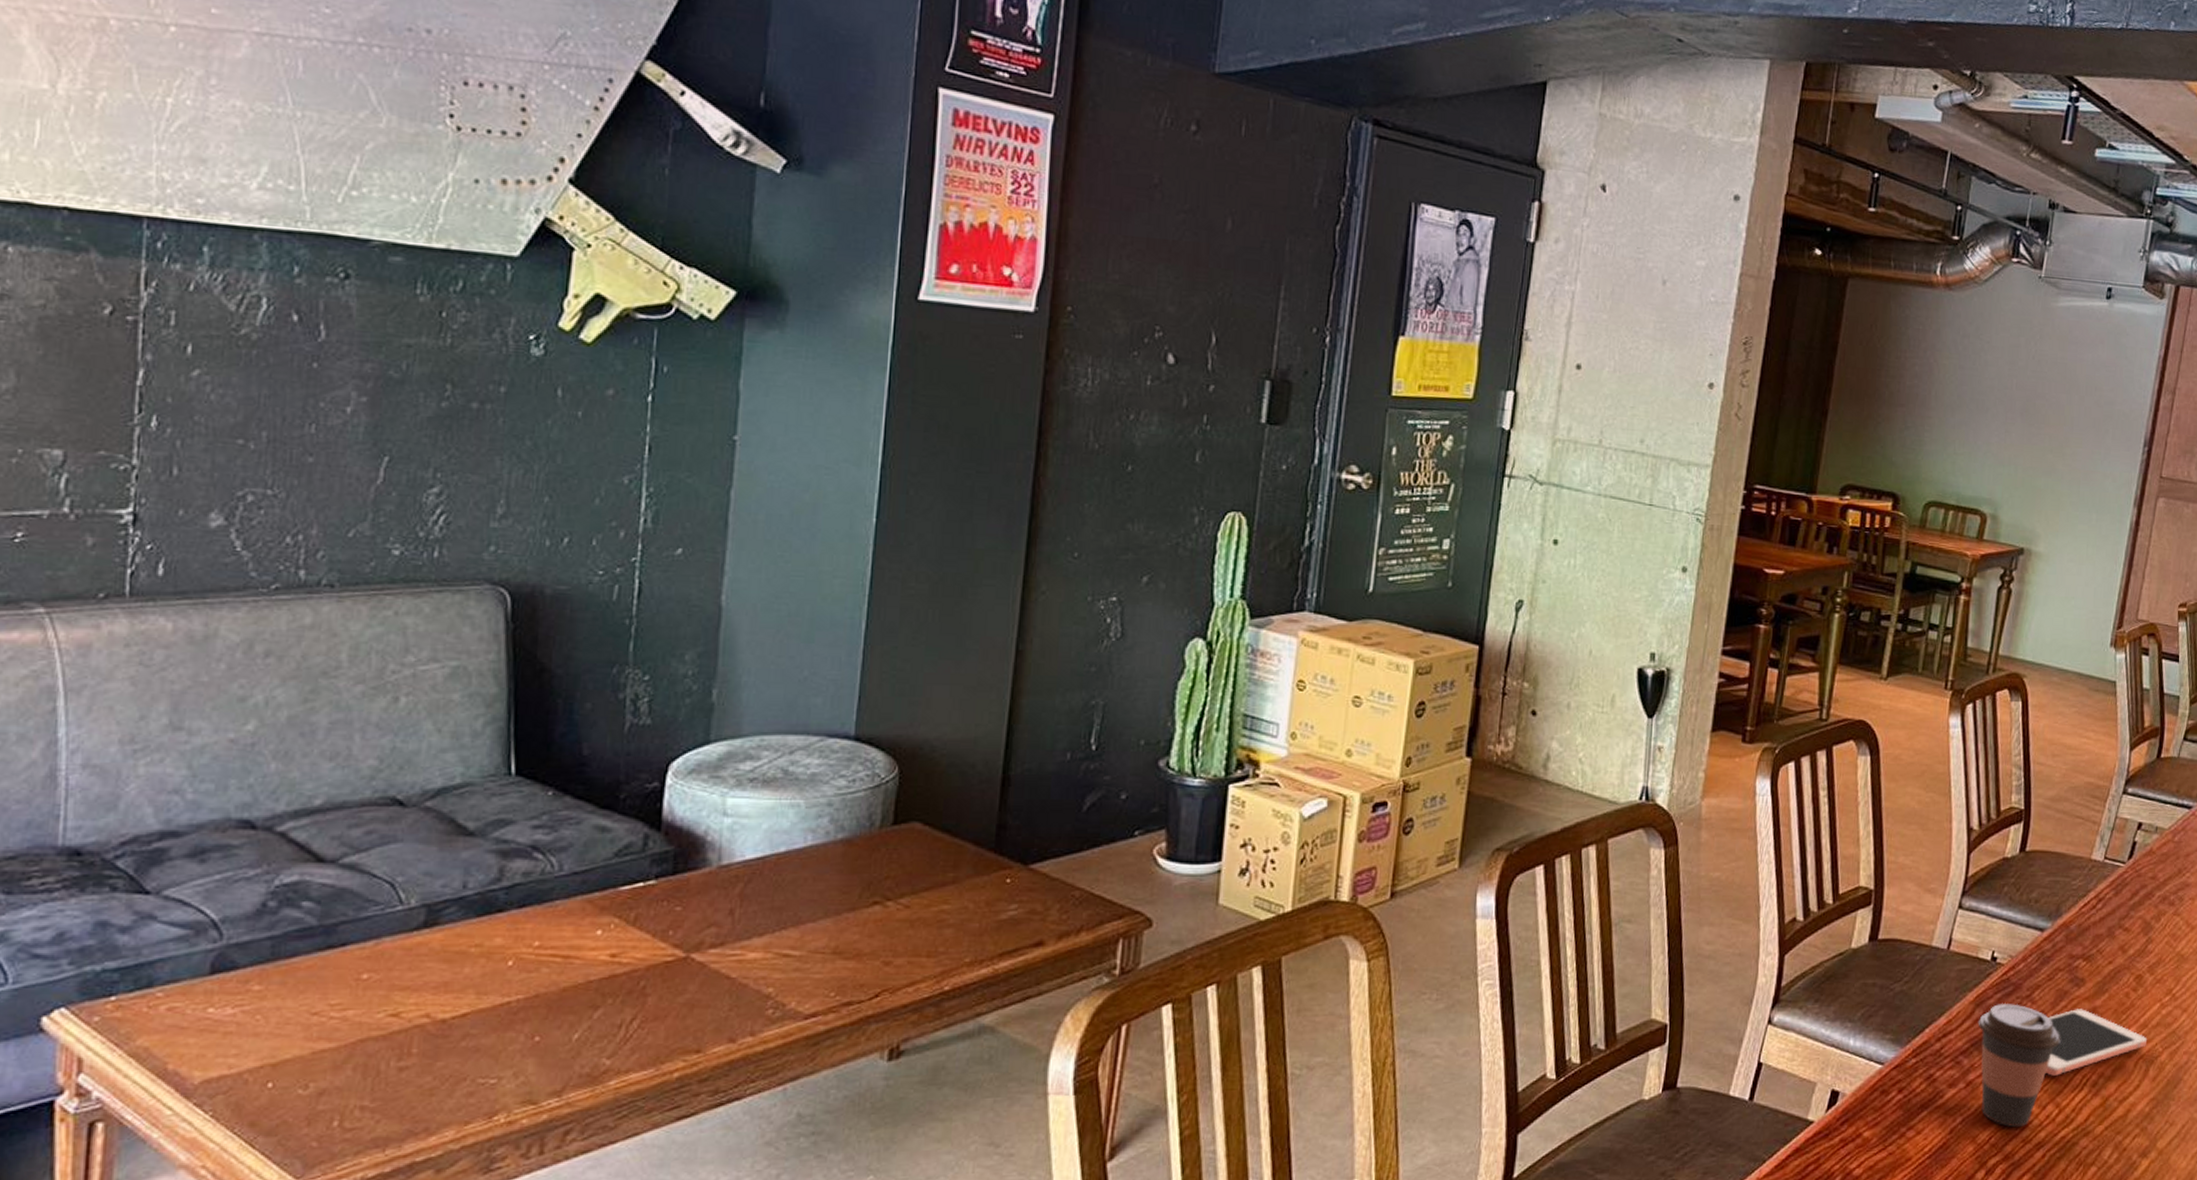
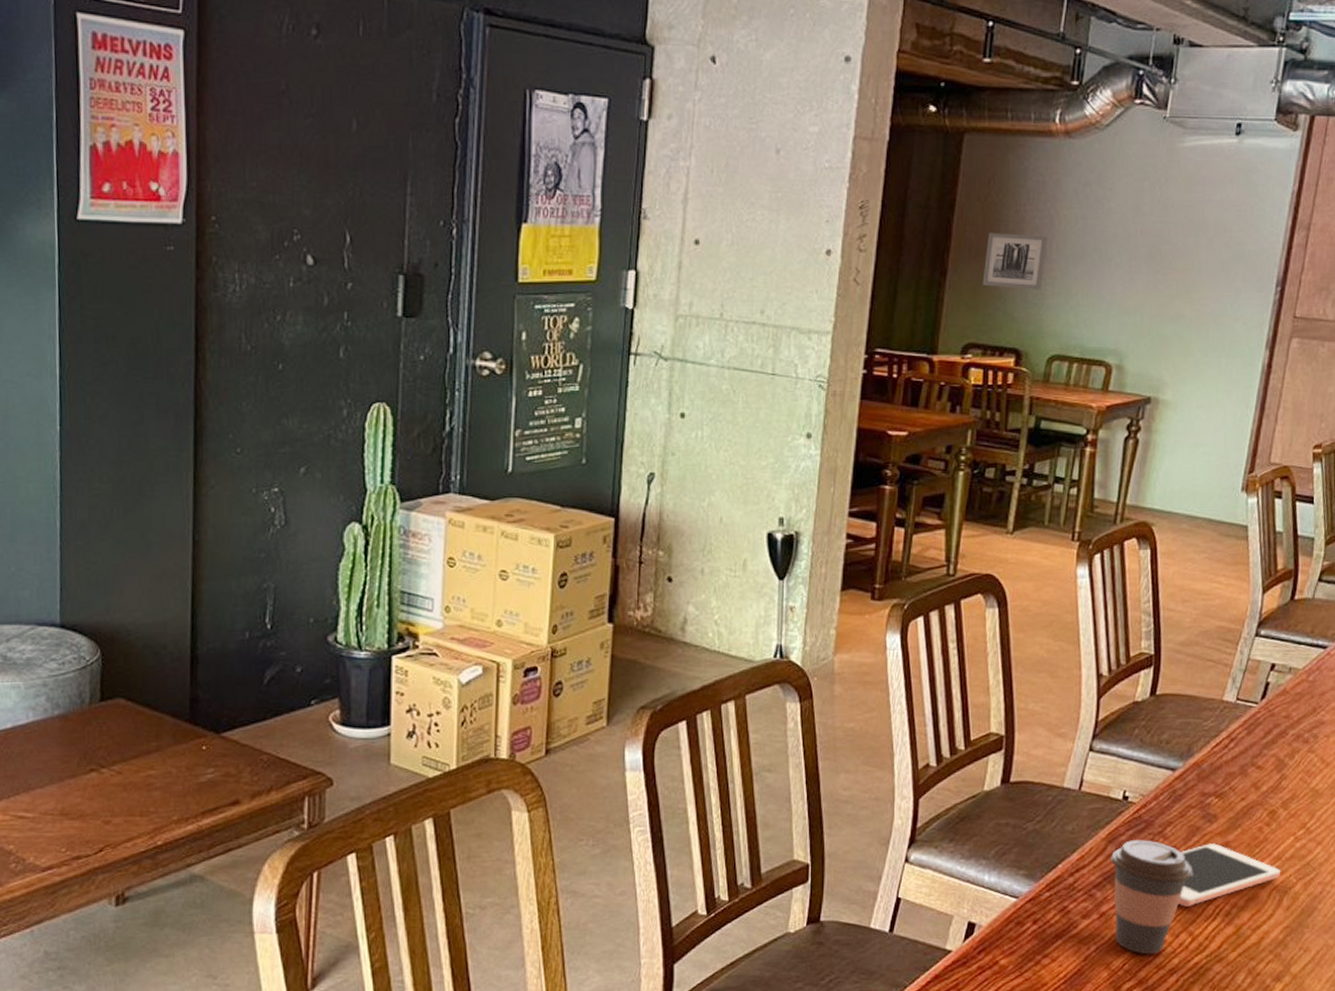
wall art: none [1862,376,1927,436] -> present [982,233,1048,290]

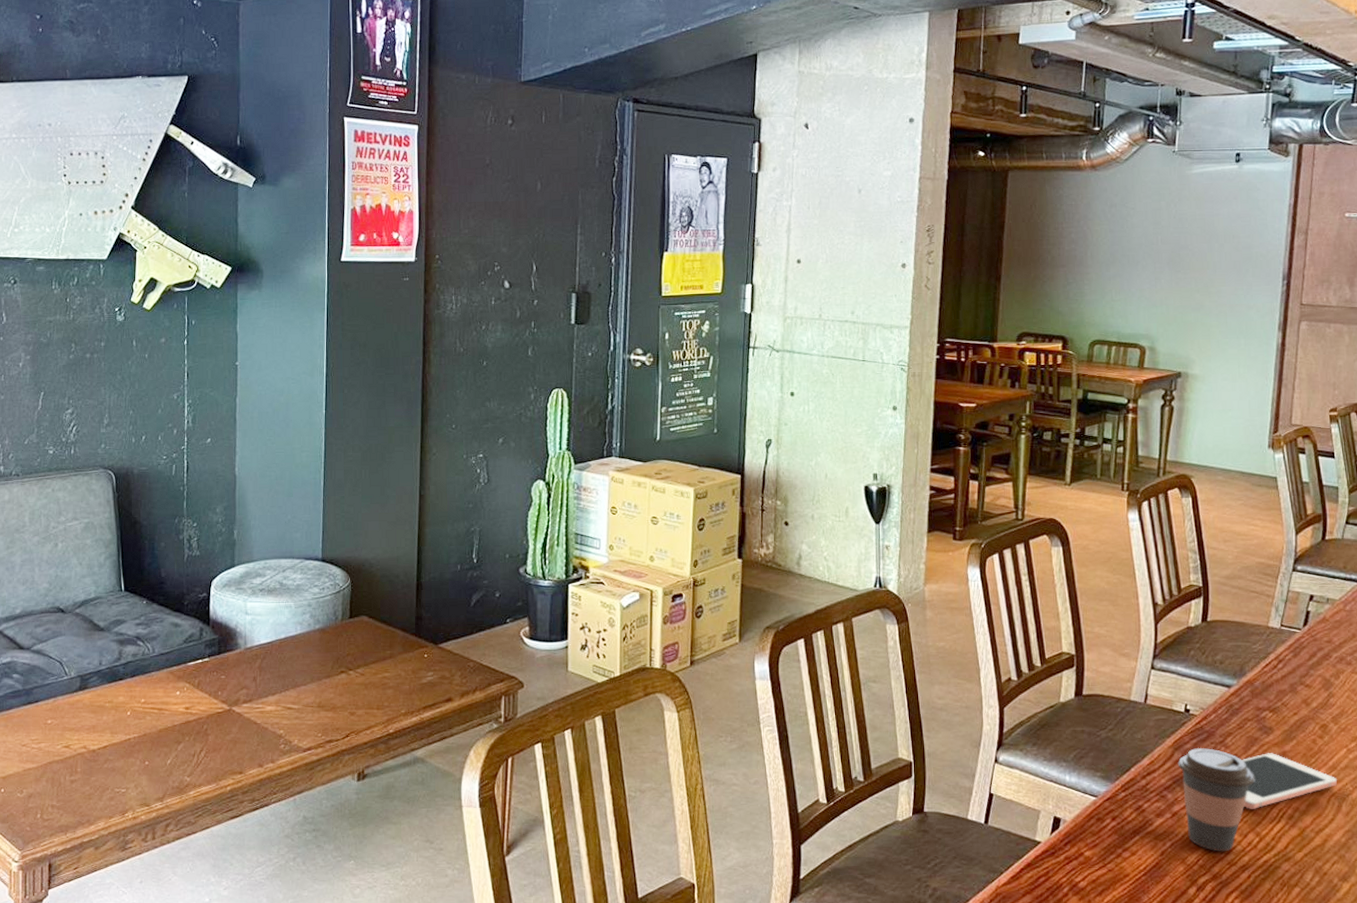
wall art: present [982,233,1048,290] -> none [1031,246,1083,289]

